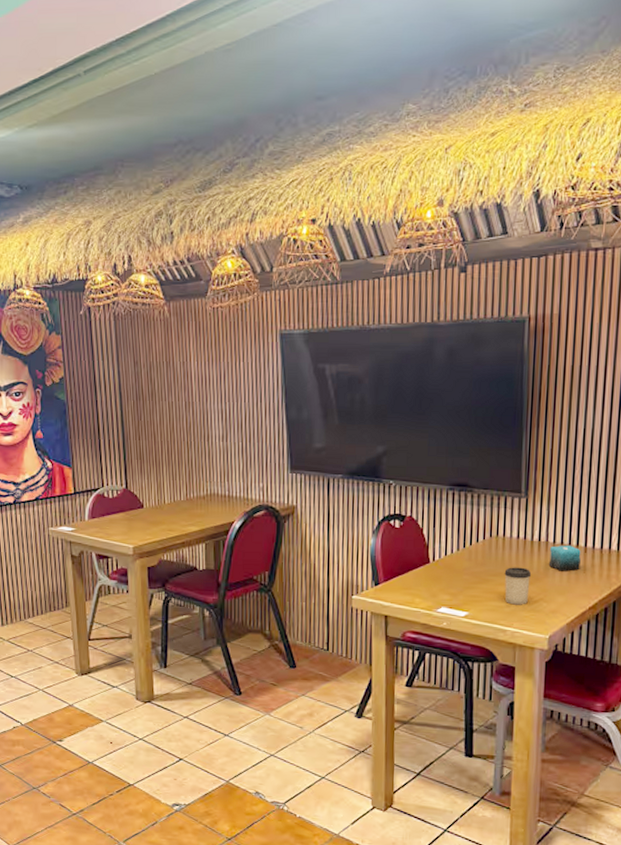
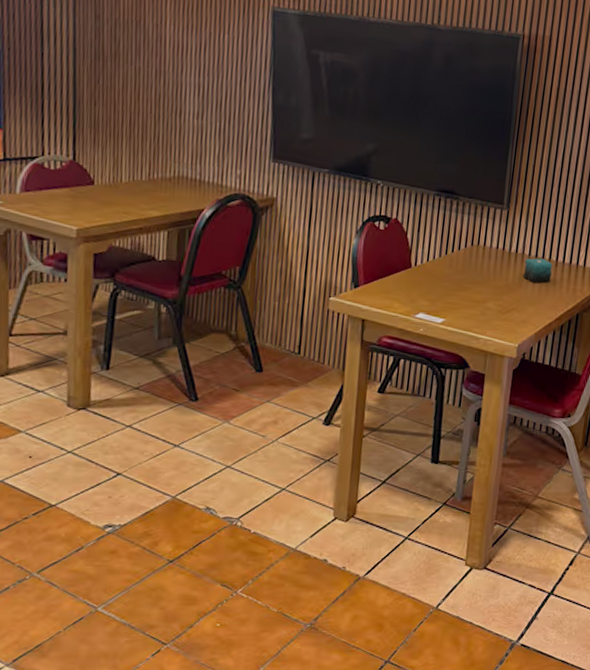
cup: present [504,567,532,605] -> none [481,276,507,314]

